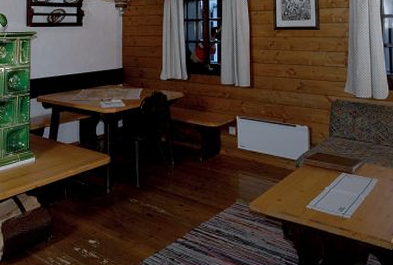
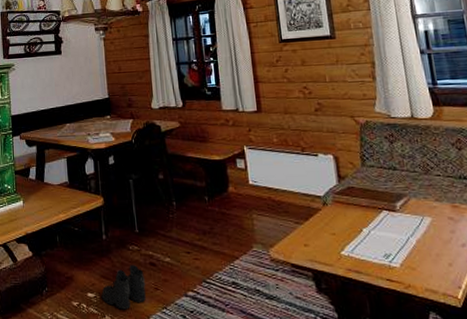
boots: none [102,215,142,254] -> present [102,264,146,310]

